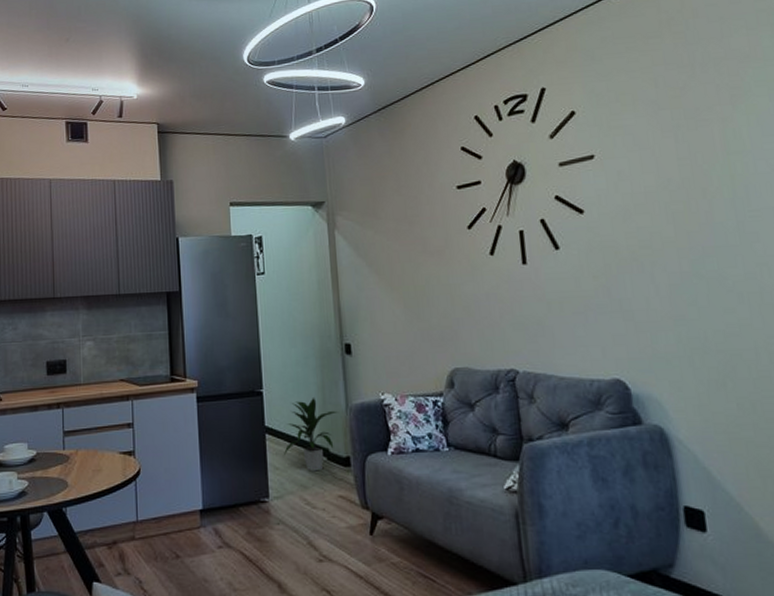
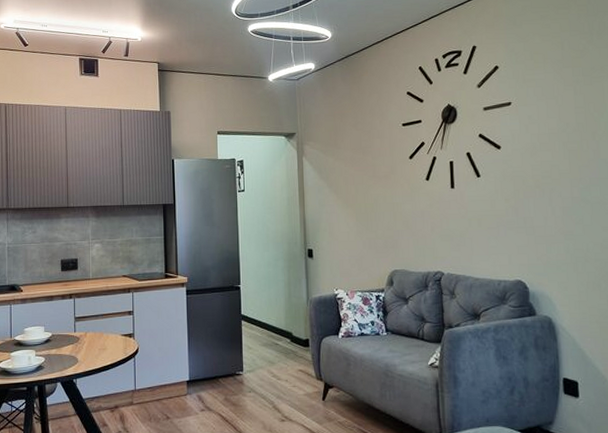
indoor plant: present [284,396,339,472] -> none [256,291,301,351]

